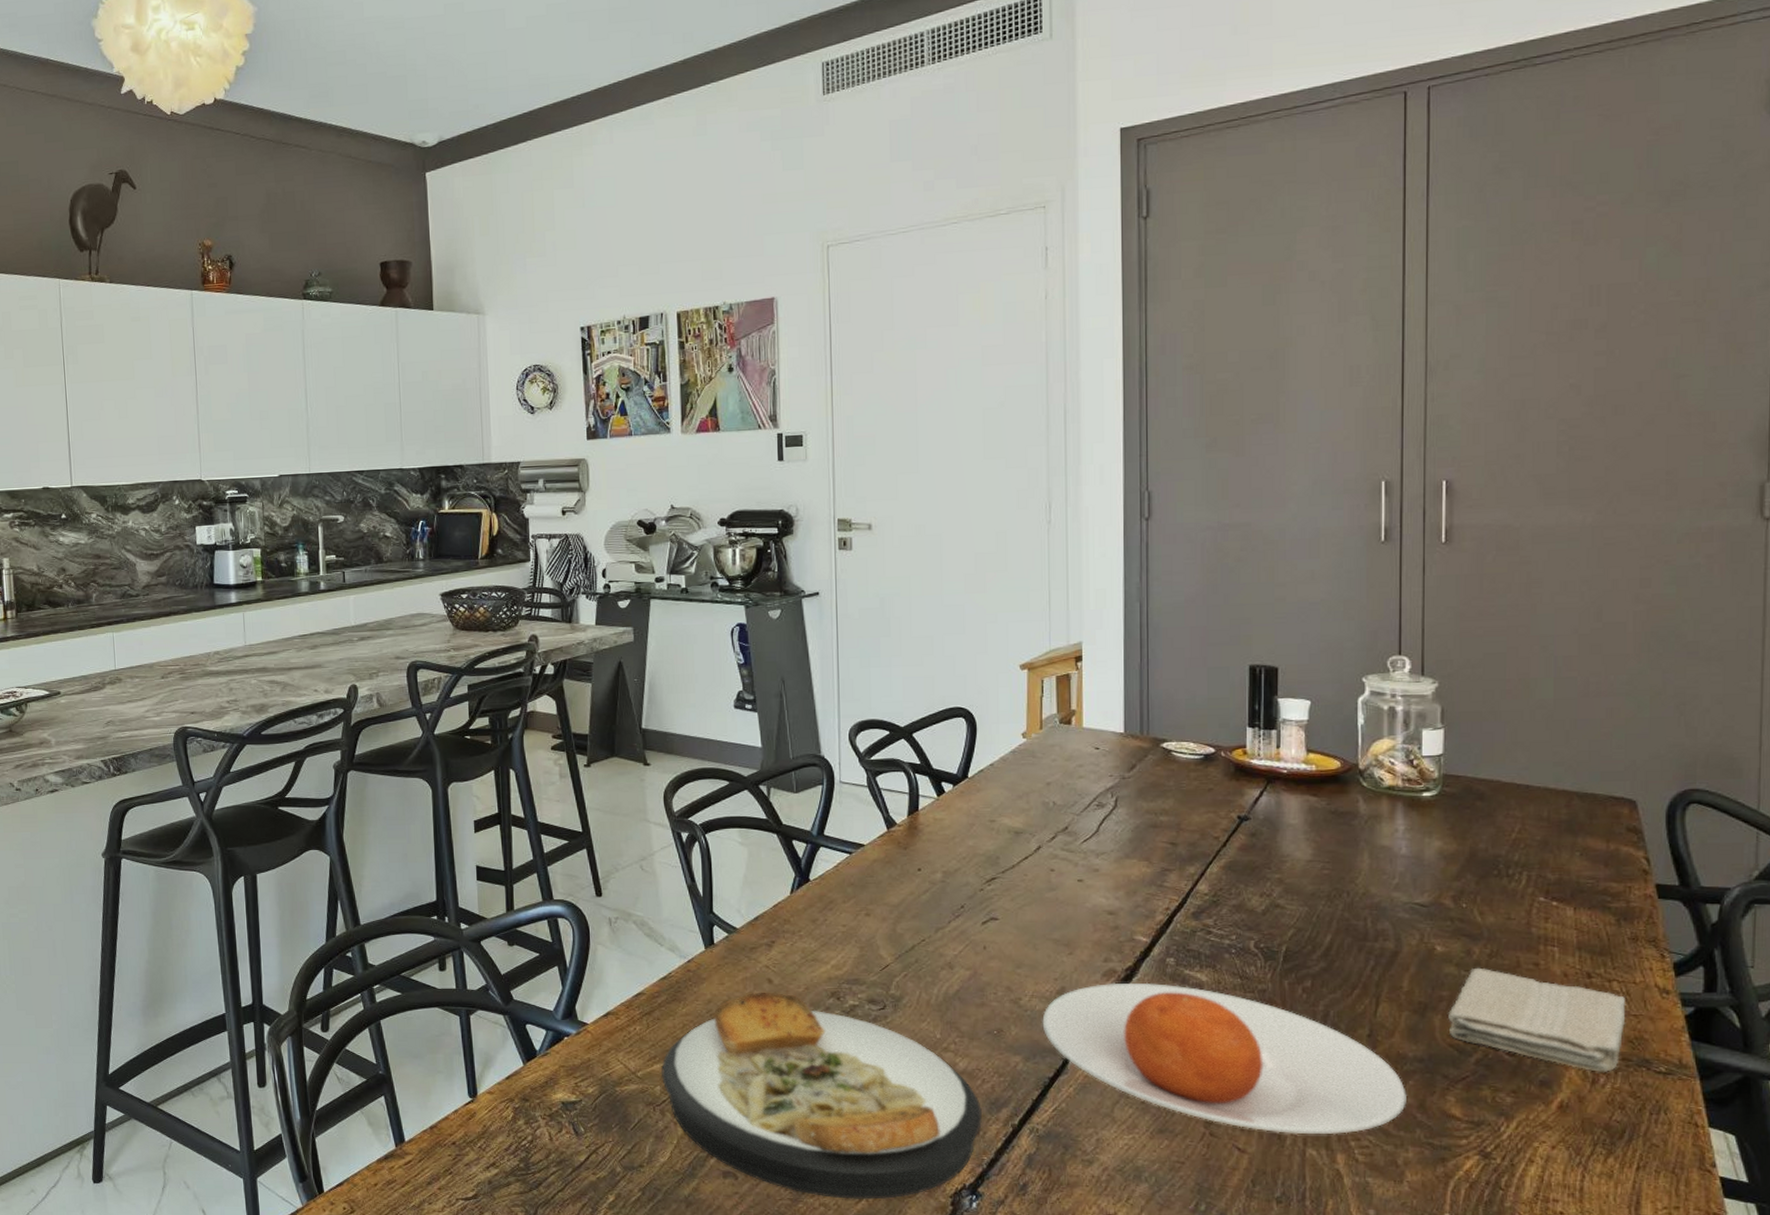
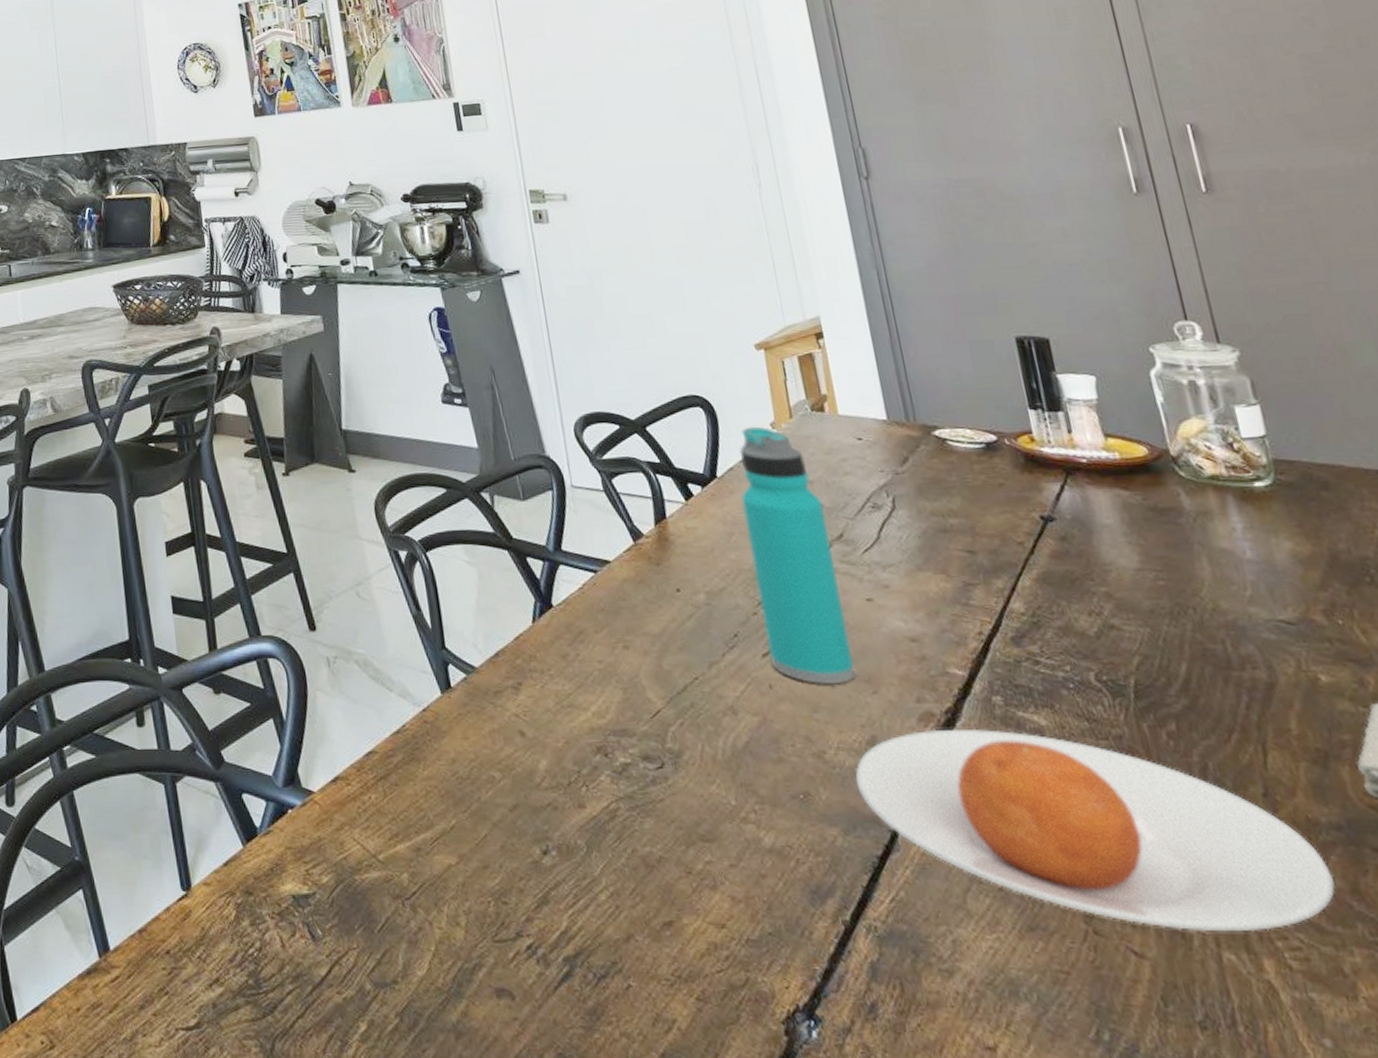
plate: present [660,992,983,1200] -> none [406,747,806,1027]
water bottle: none [986,735,1057,947] -> present [739,426,855,685]

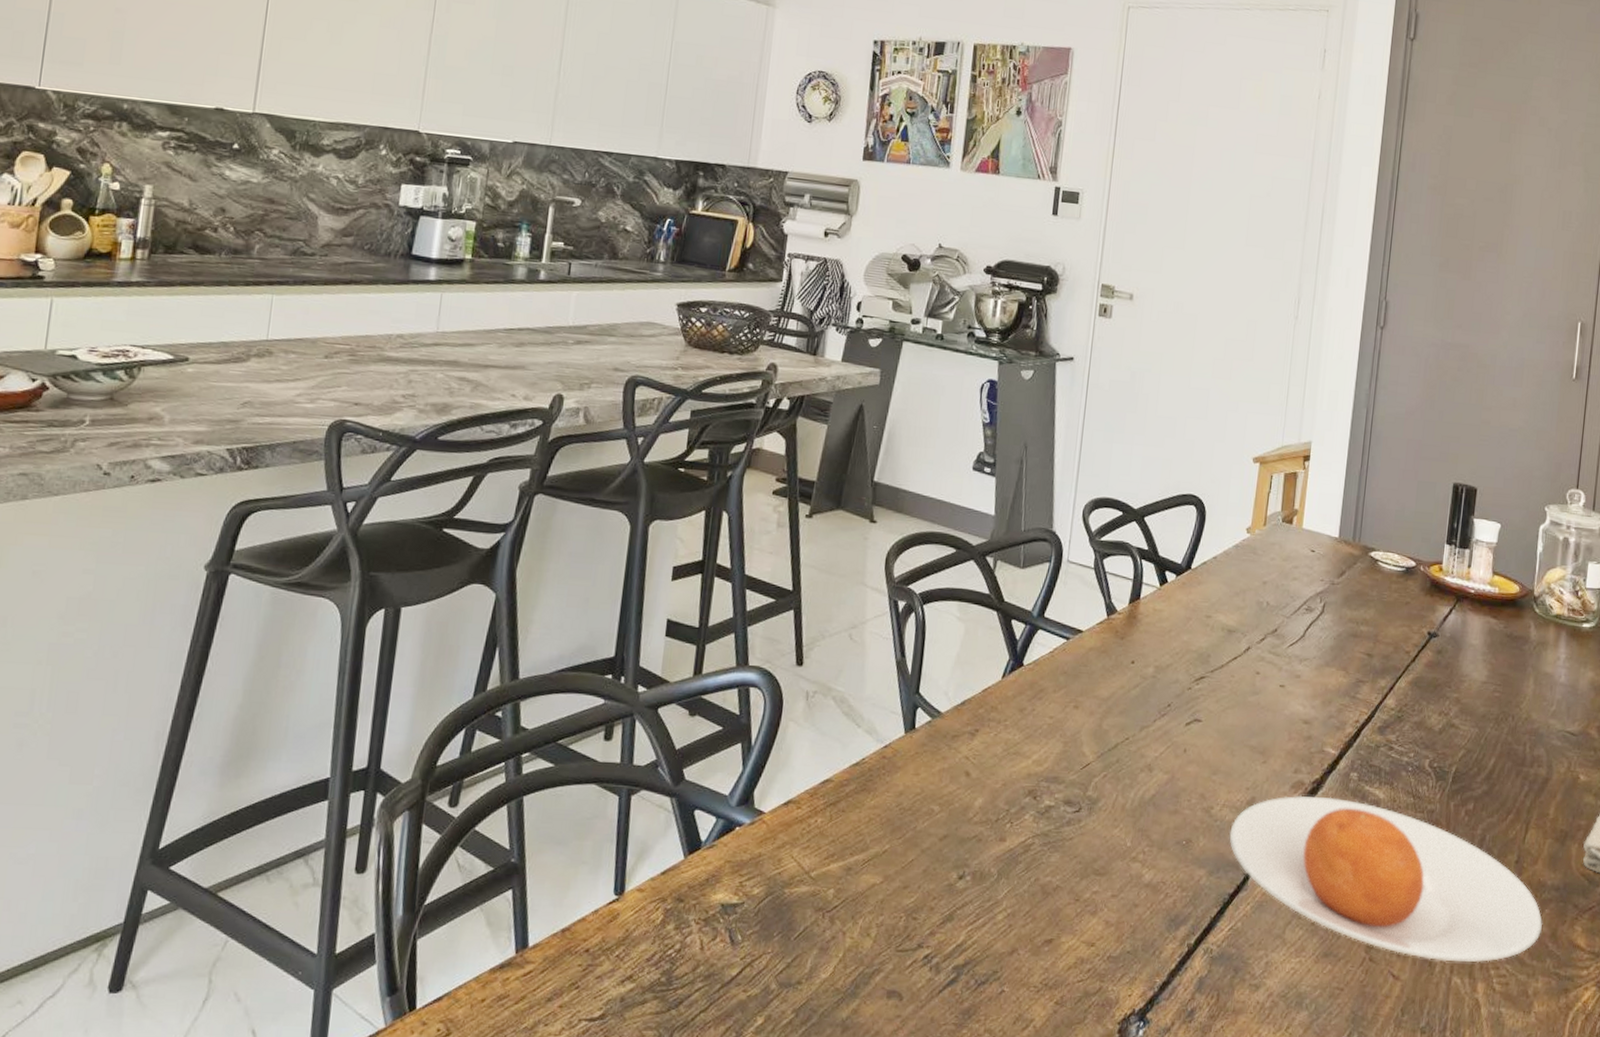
water bottle: present [739,426,855,685] -> none [1191,528,1269,753]

